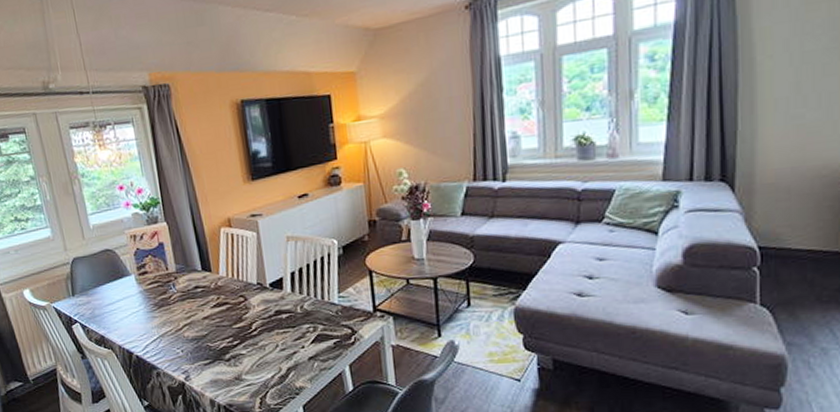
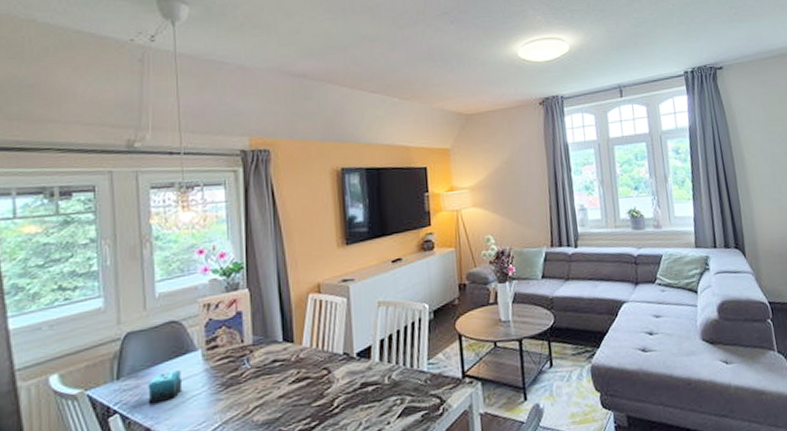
candle: none [96,291,124,318] -> present [148,370,183,405]

